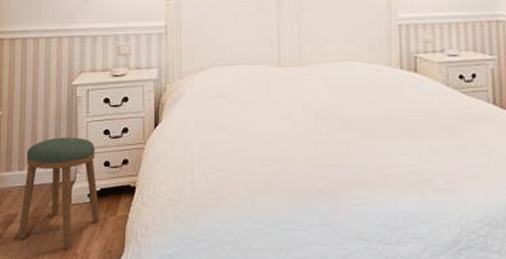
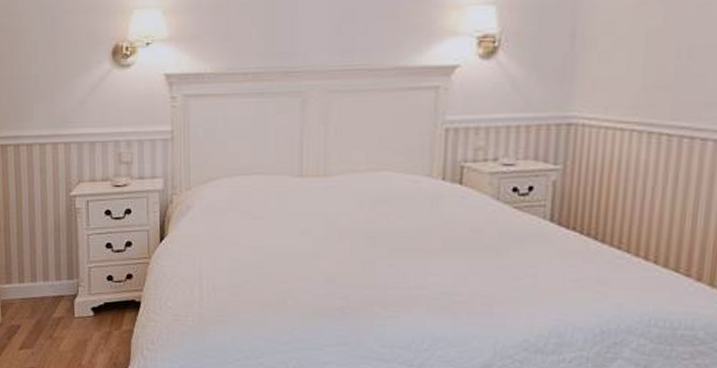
stool: present [18,137,100,247] -> none [22,250,104,358]

